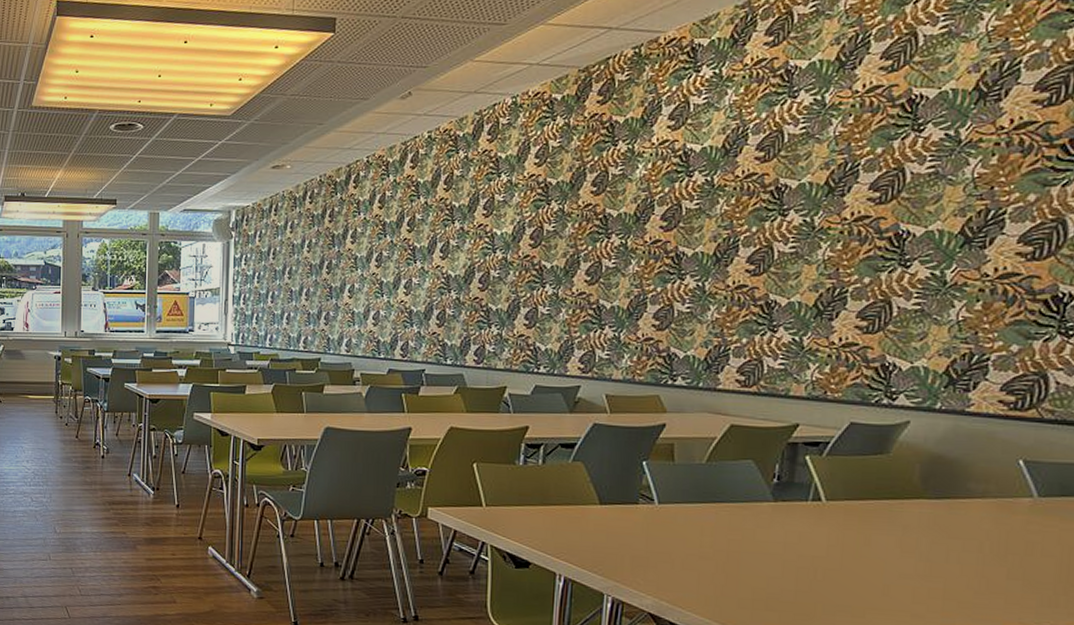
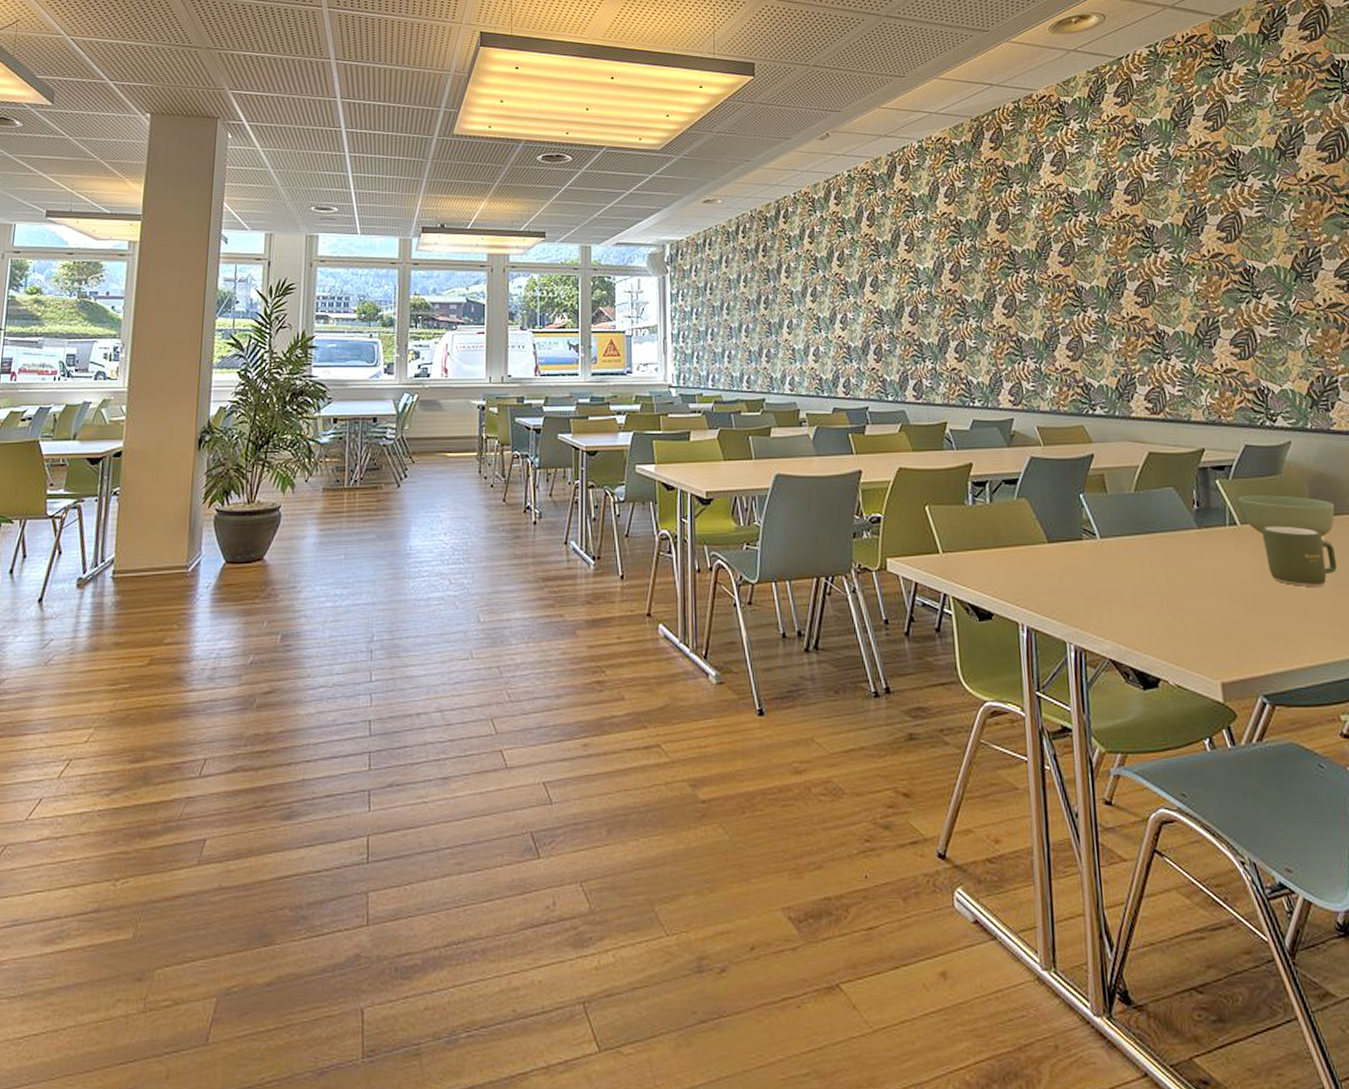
bowl: none [828,472,949,519] -> present [1237,495,1335,537]
mug: none [849,504,938,566] -> present [1261,525,1338,586]

